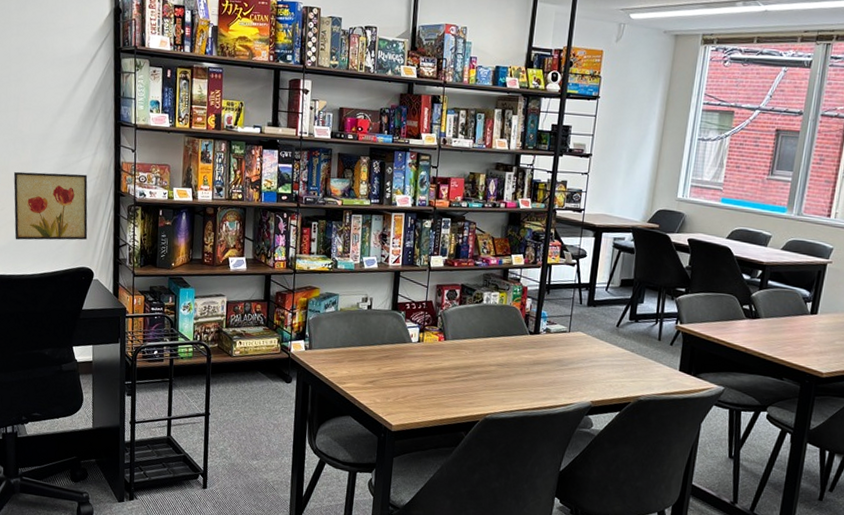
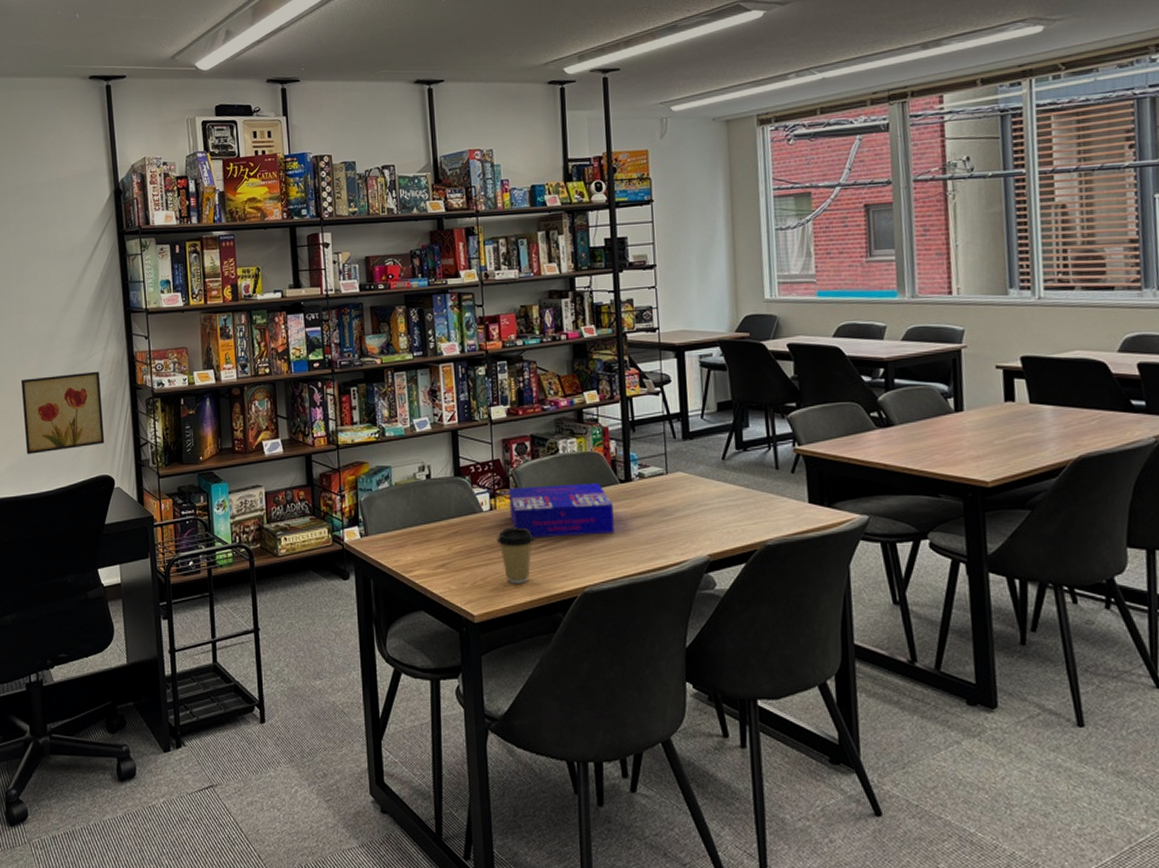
coffee cup: none [420,358,452,405] -> present [497,527,535,583]
board game: none [434,326,521,374] -> present [509,483,614,539]

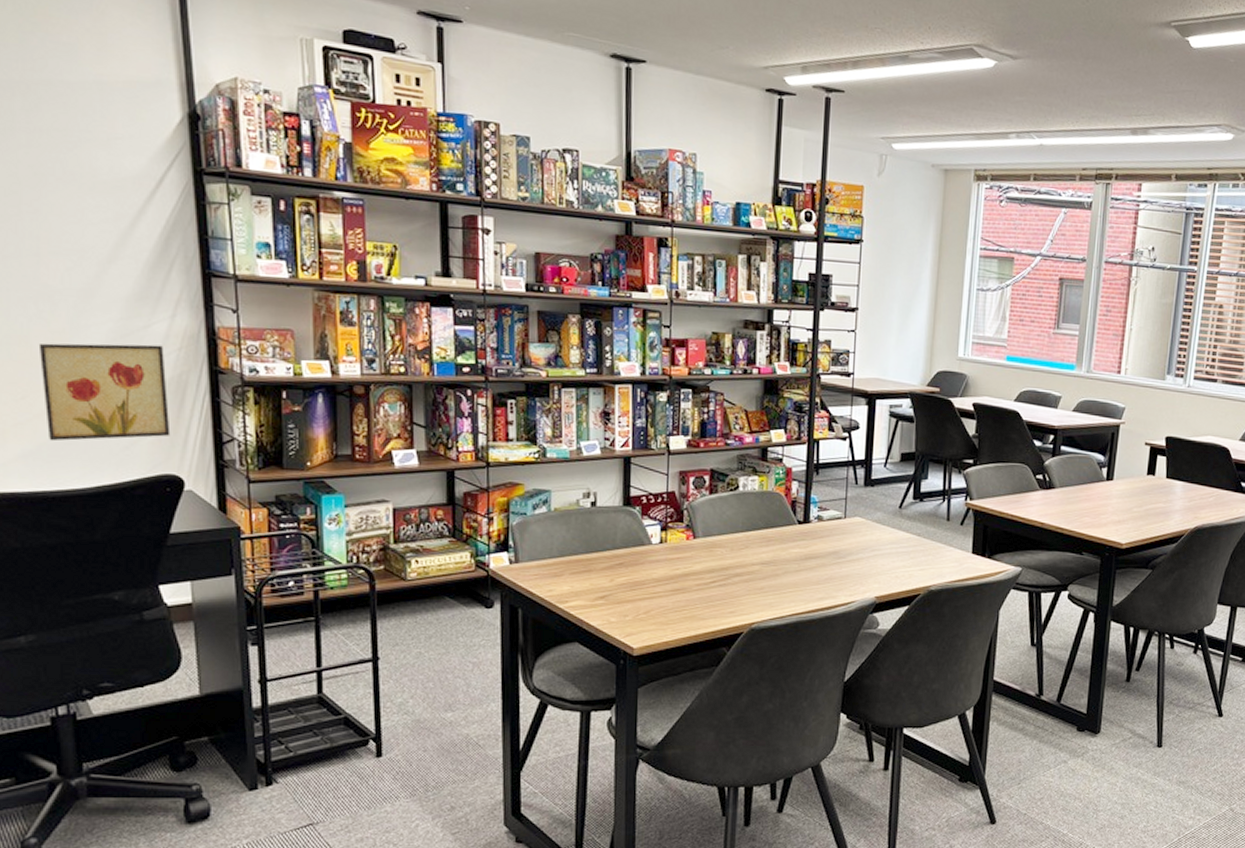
coffee cup: present [497,527,535,583] -> none [665,562,705,618]
board game: present [509,483,614,539] -> none [681,521,789,574]

